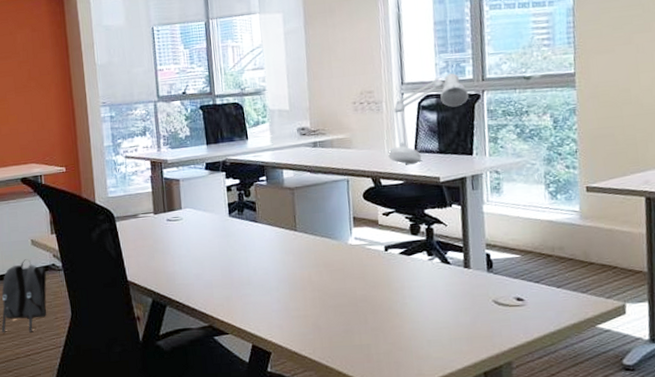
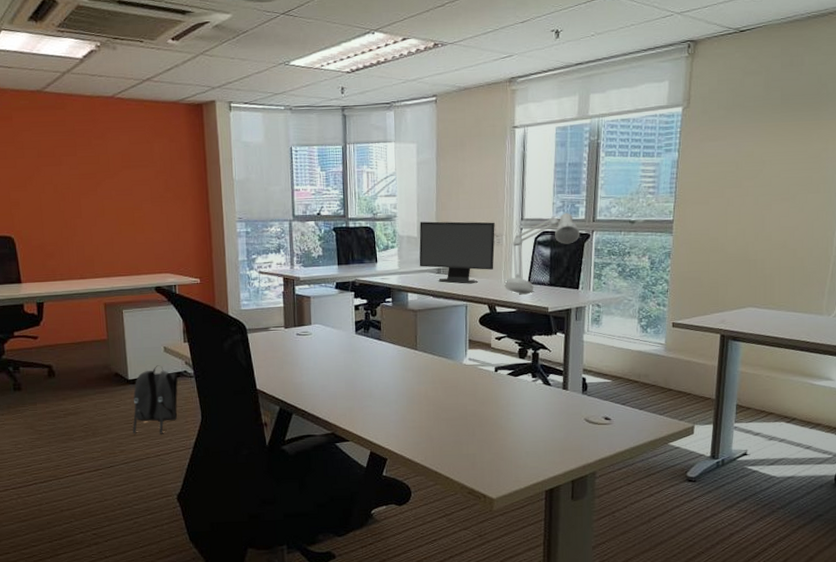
computer monitor: none [291,88,376,157] -> present [419,221,495,284]

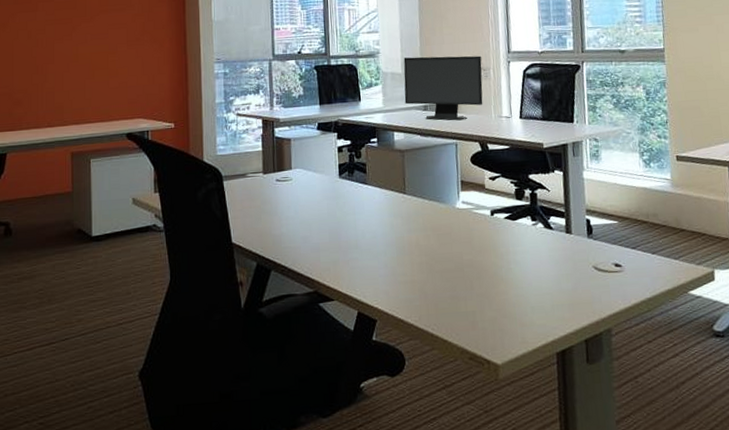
backpack: present [132,365,178,434] -> none [92,219,146,300]
desk lamp: present [504,213,580,295] -> none [495,44,570,131]

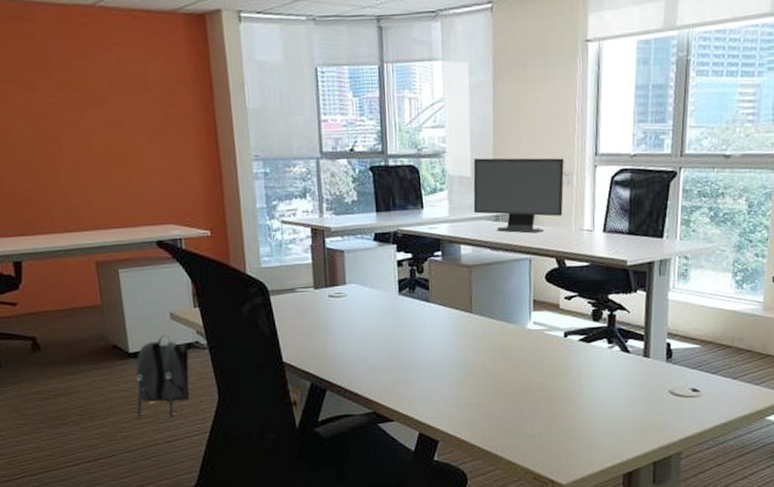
backpack: none [92,219,146,300] -> present [136,335,190,417]

